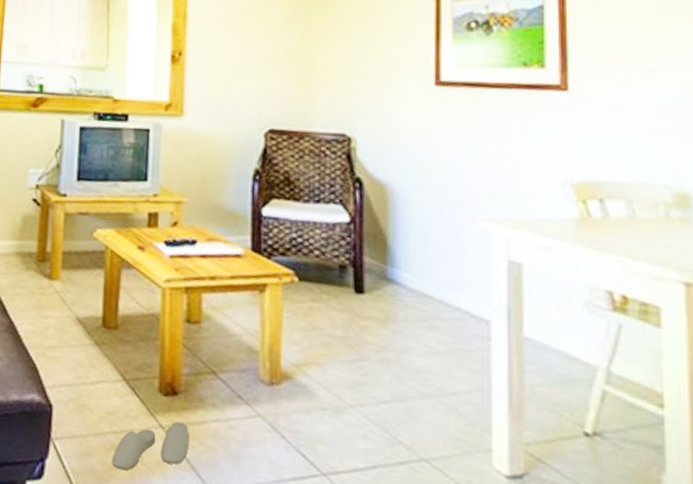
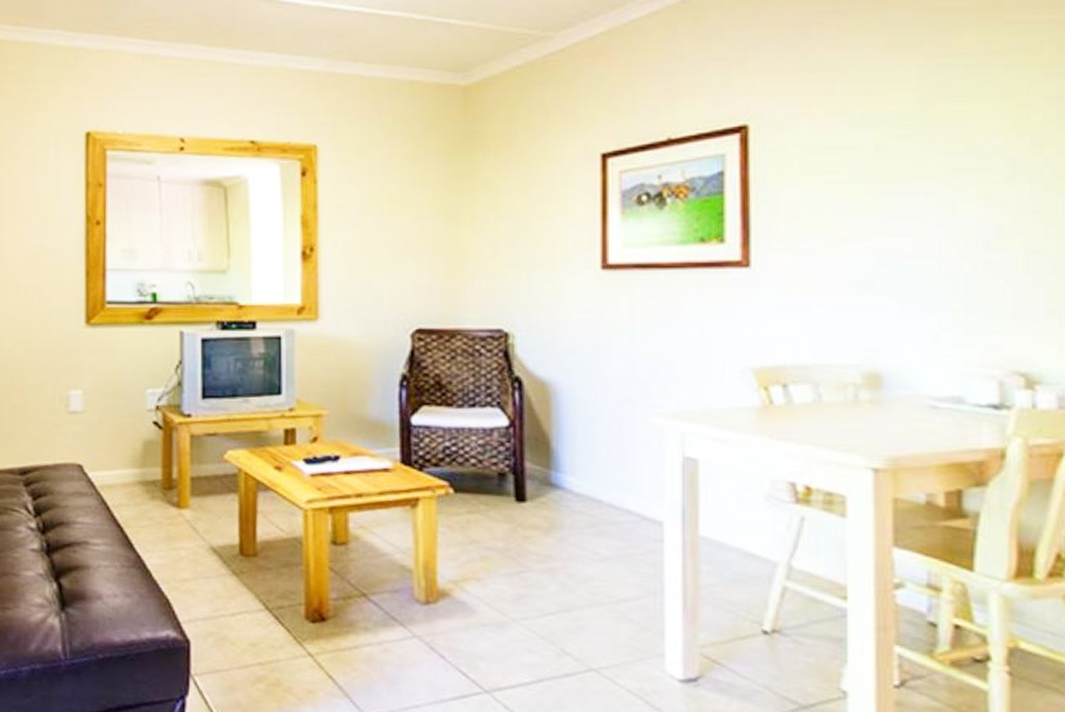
slippers: present [112,421,190,471] -> none [258,648,341,702]

